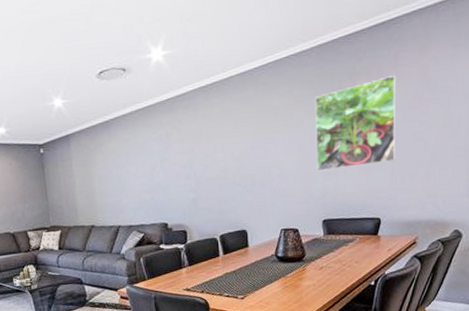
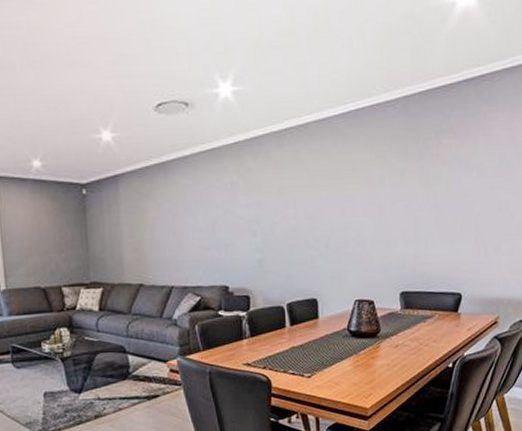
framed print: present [314,75,397,172] -> none [396,137,485,238]

